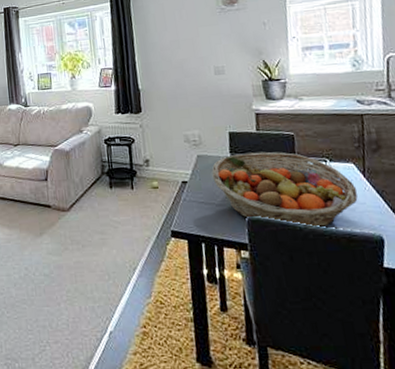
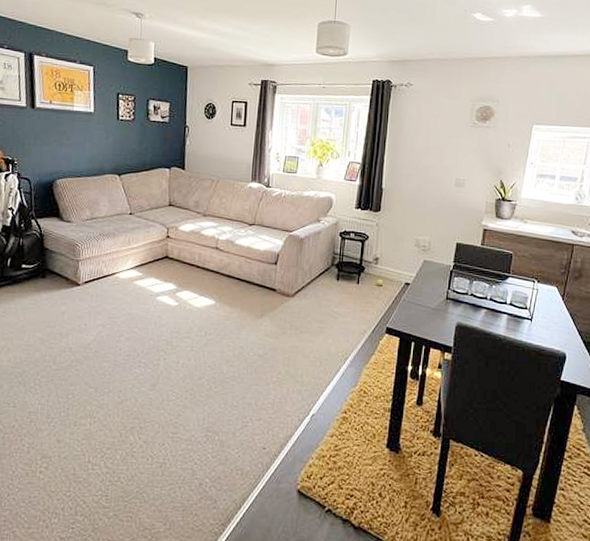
fruit basket: present [211,151,358,228] -> none [433,264,555,340]

